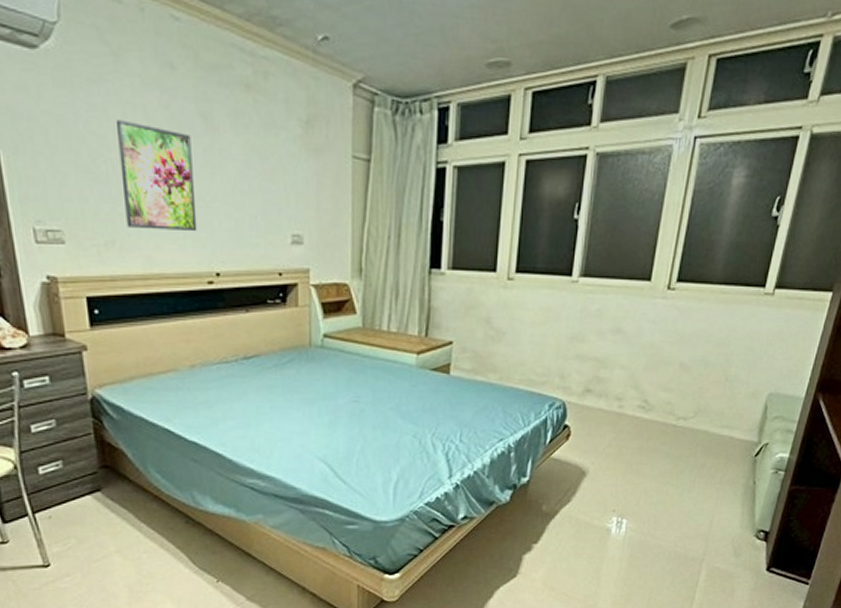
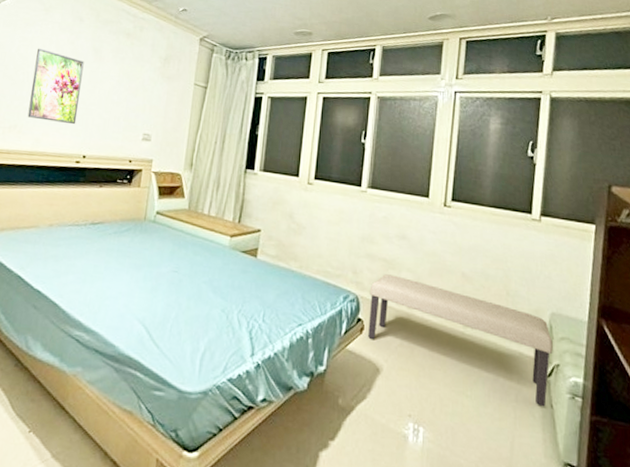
bench: none [575,374,766,485] -> present [368,274,553,407]

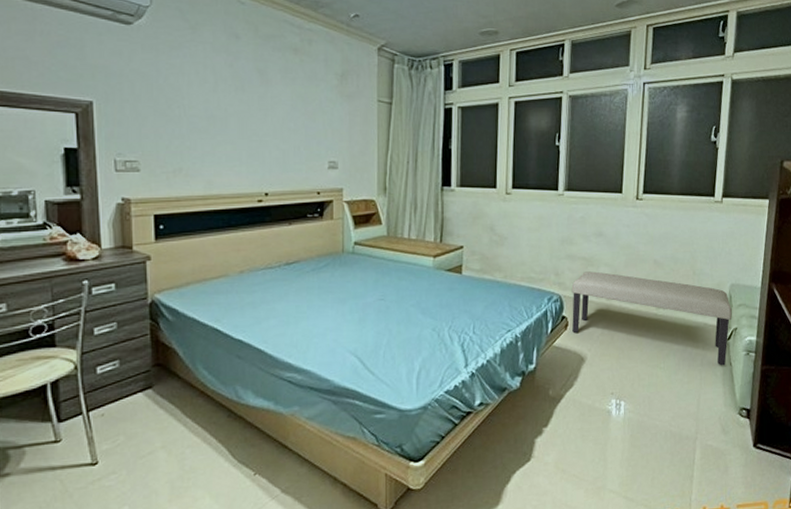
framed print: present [27,48,84,125] -> none [191,75,251,160]

